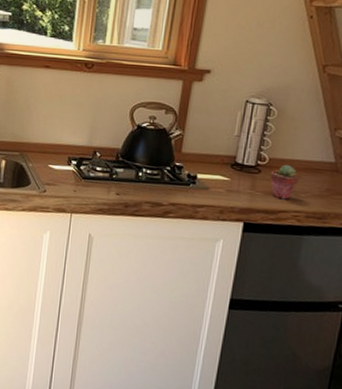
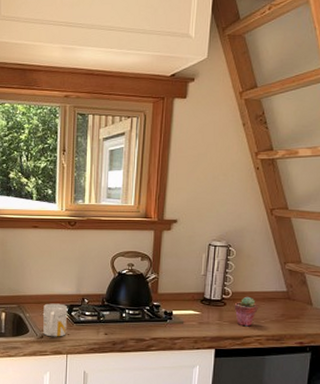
mug: none [46,154,77,193] -> present [43,303,68,337]

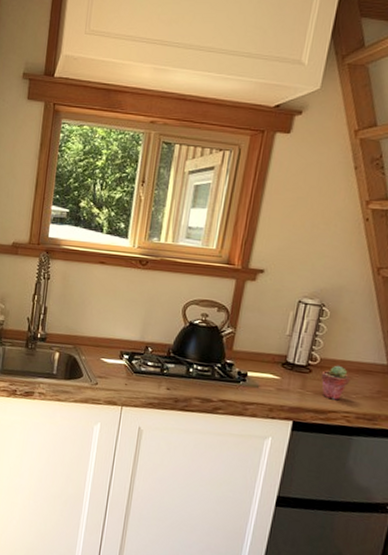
mug: present [43,303,68,337] -> none [98,347,129,386]

